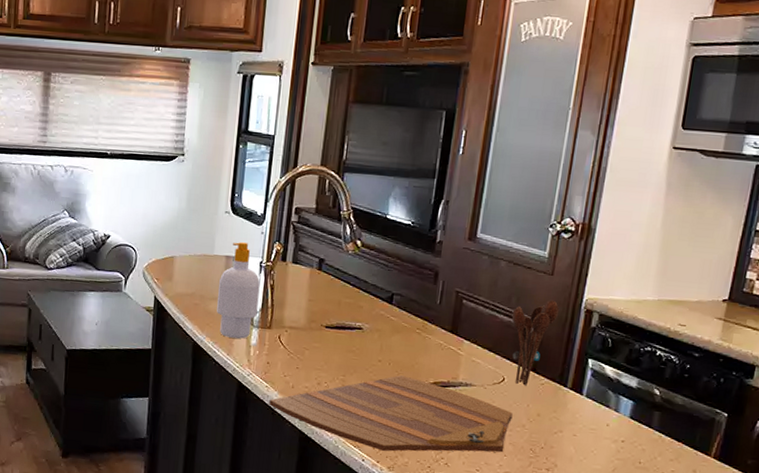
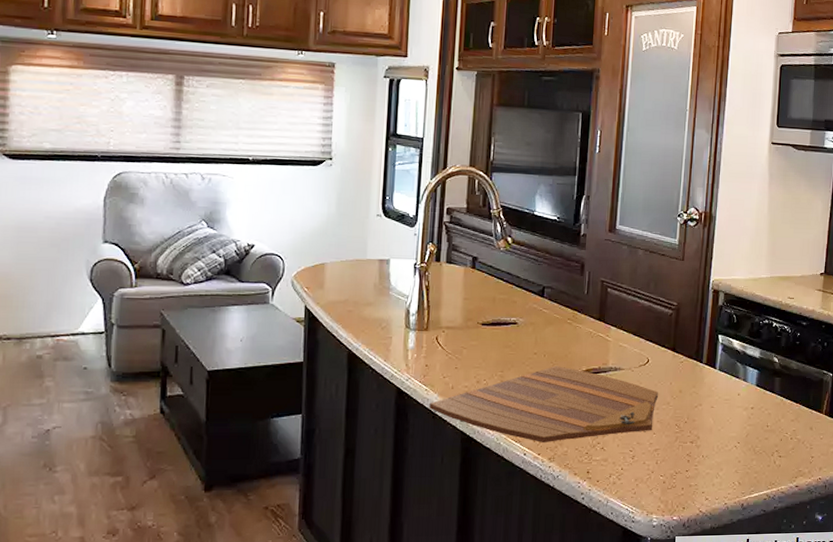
soap bottle: present [217,242,260,339] -> none [372,245,415,343]
utensil holder: present [511,300,559,386] -> none [651,283,691,365]

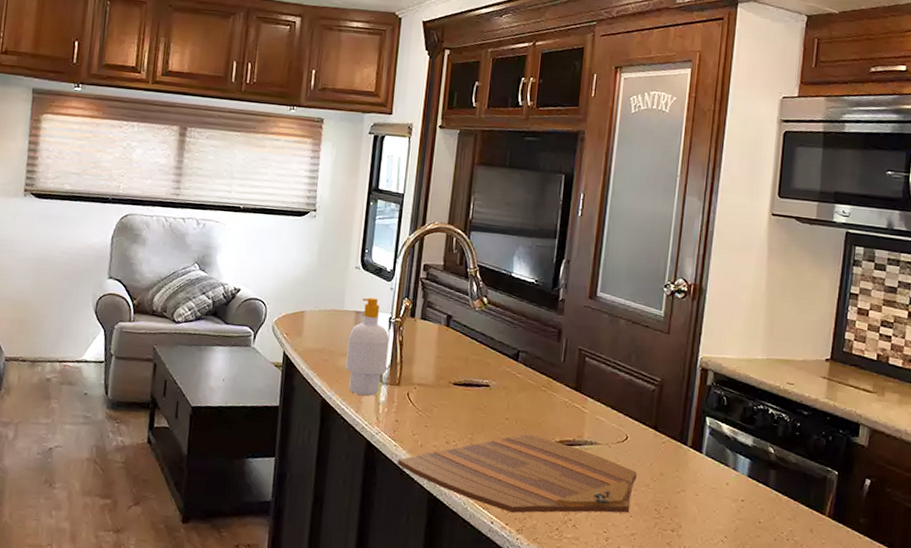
soap bottle: none [372,245,415,343] -> present [346,297,389,396]

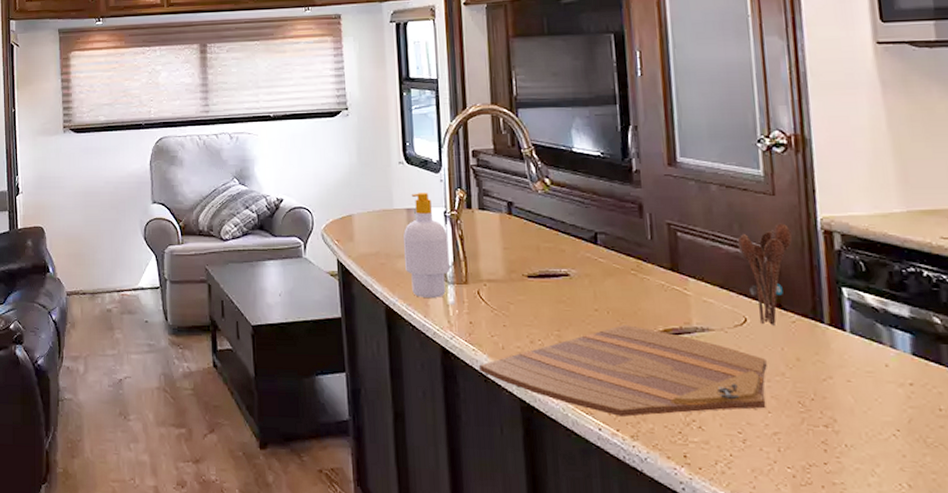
utensil holder: none [632,358,676,444] -> present [737,223,792,325]

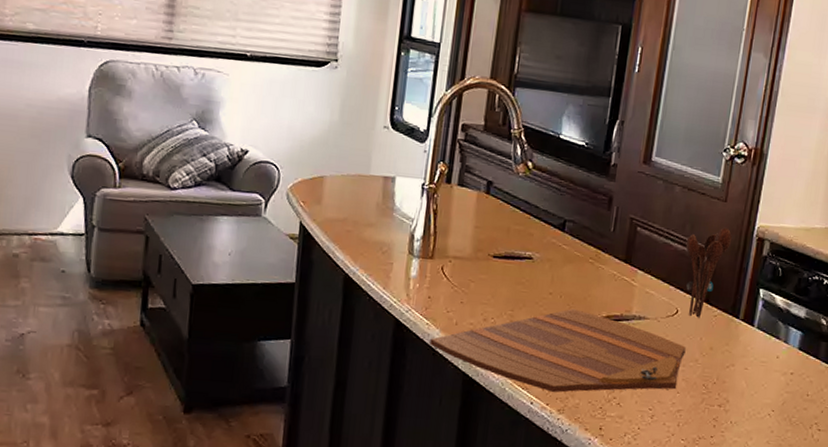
soap bottle: present [403,193,450,298] -> none [372,161,422,270]

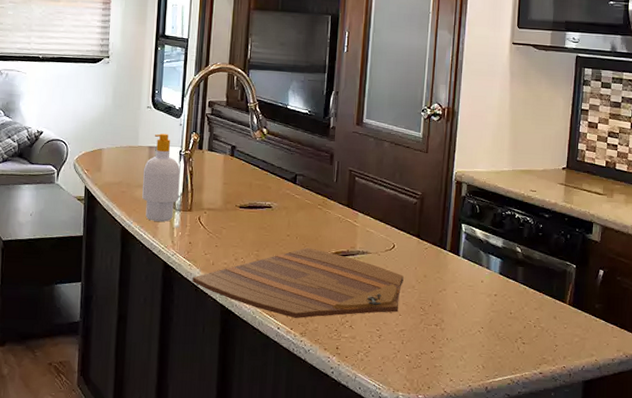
soap bottle: none [372,161,422,270] -> present [142,134,180,222]
utensil holder: present [685,227,732,318] -> none [396,174,434,251]

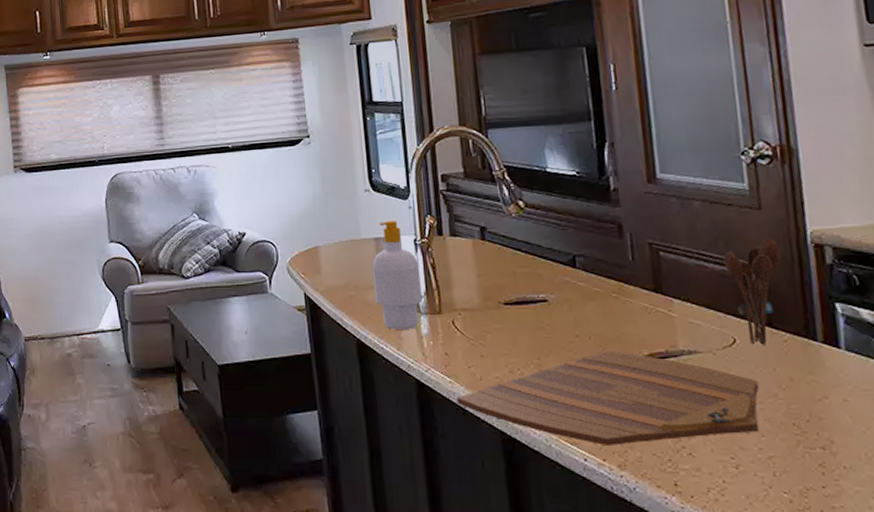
utensil holder: none [396,174,434,251] -> present [723,238,781,345]

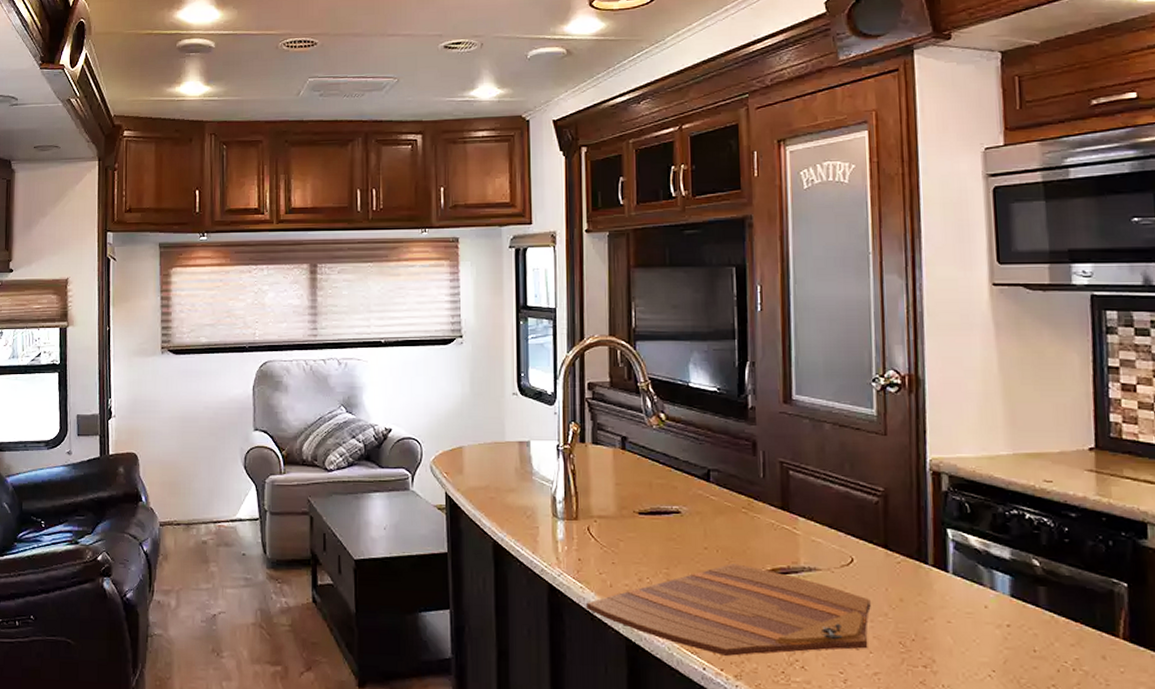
soap bottle: present [372,221,423,330] -> none [515,425,561,534]
utensil holder: present [723,238,781,345] -> none [848,463,901,566]

